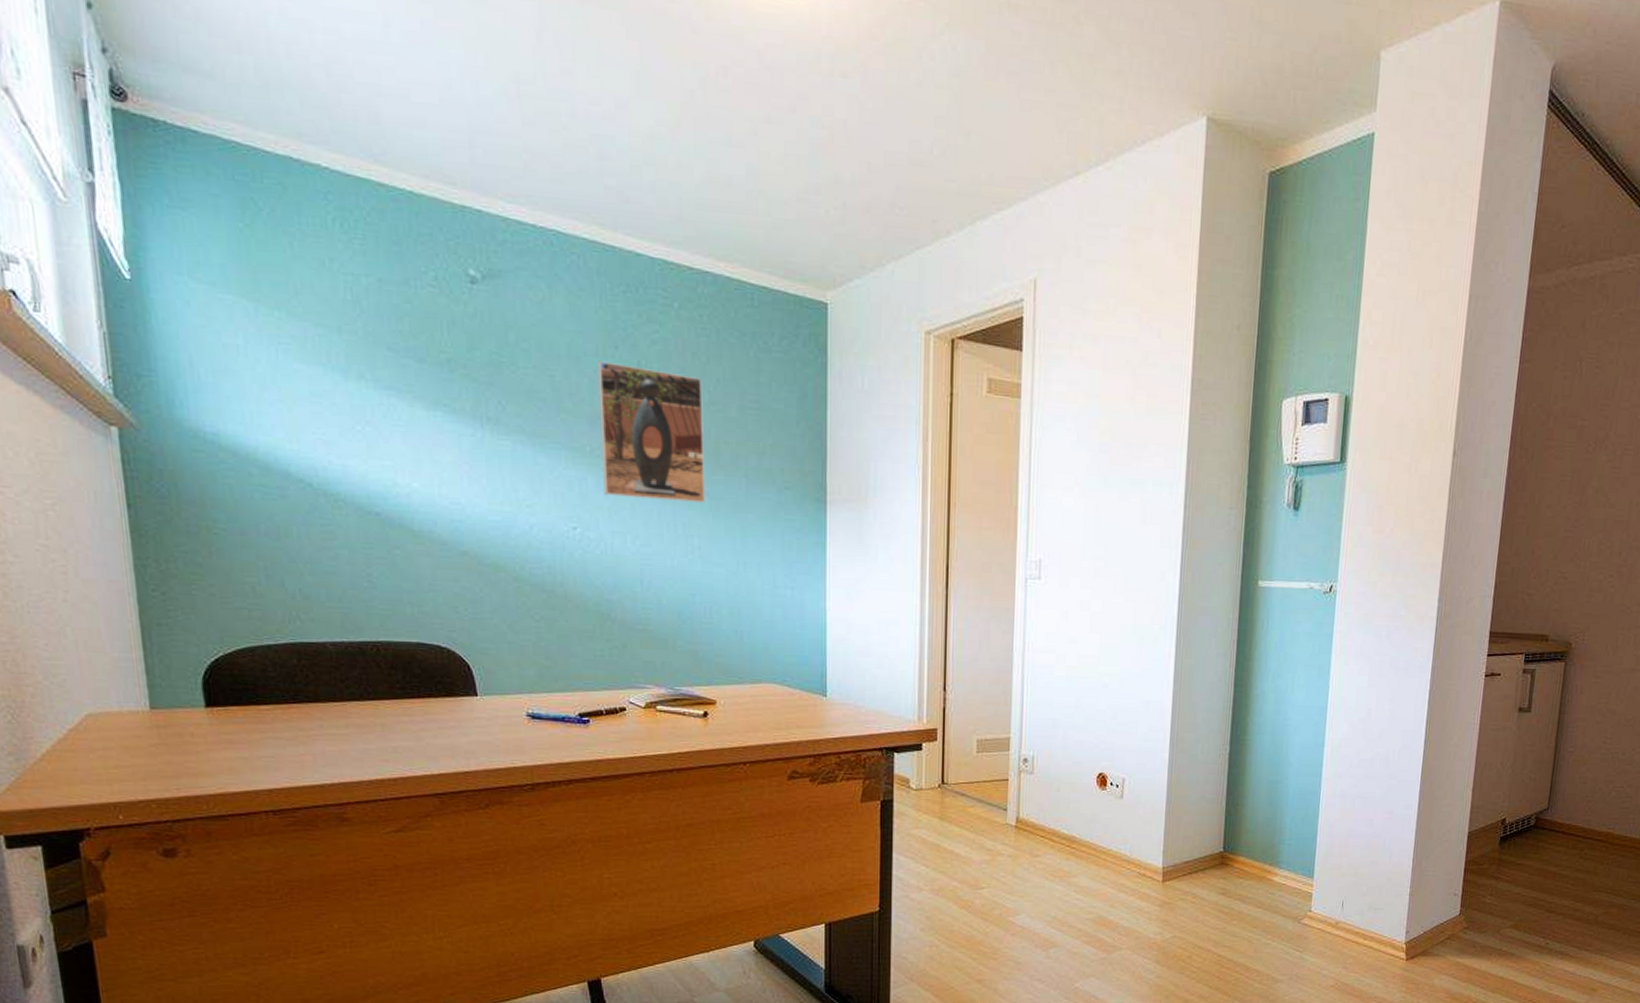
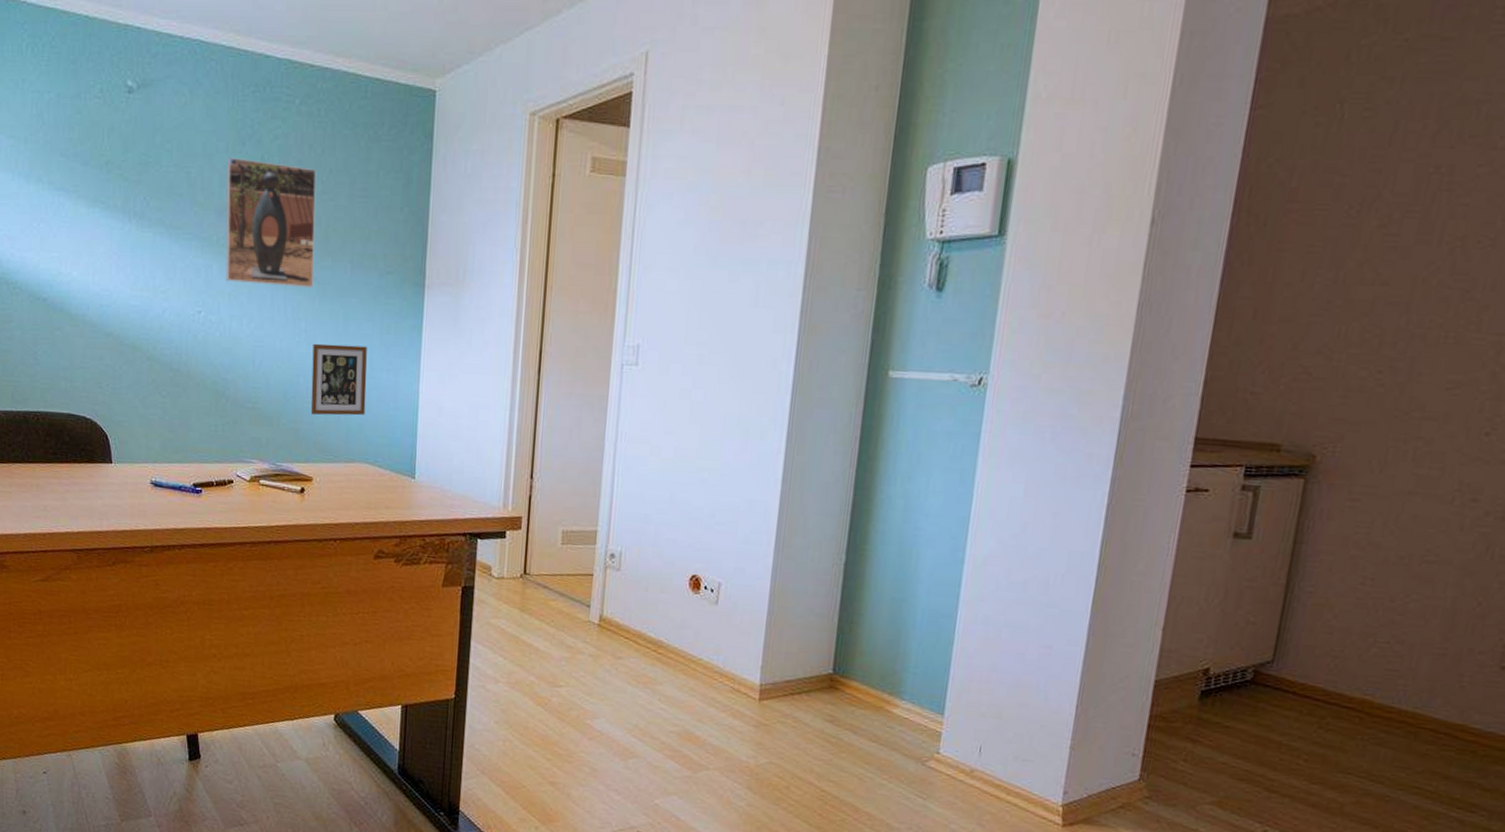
picture frame: none [708,561,770,636] -> present [310,343,367,416]

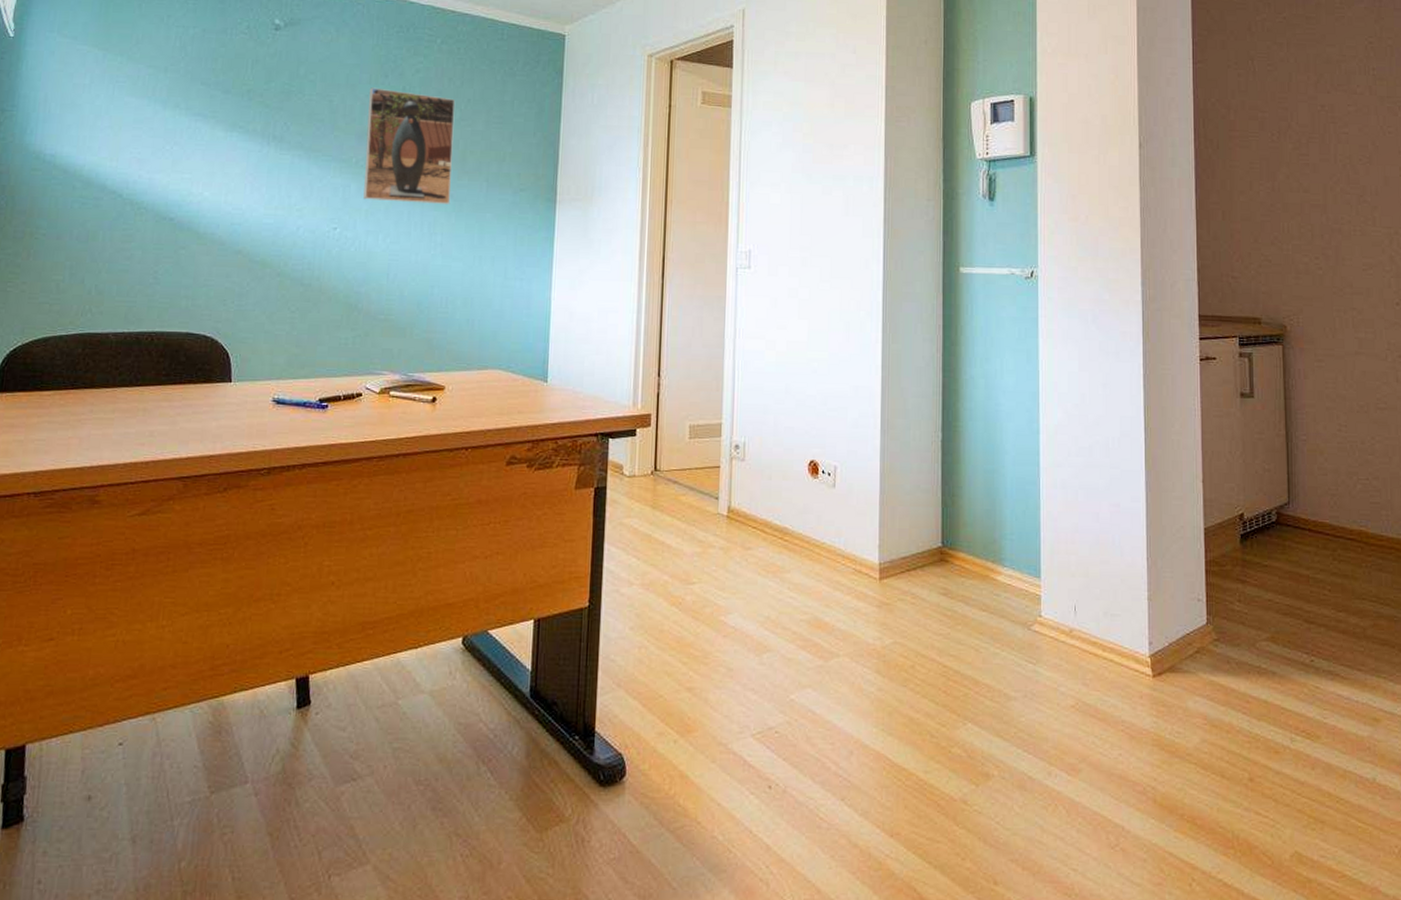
picture frame: present [310,343,367,416] -> none [444,256,501,325]

